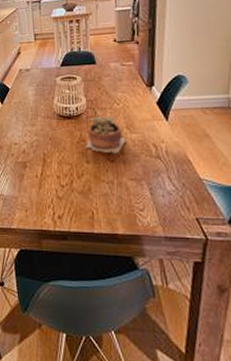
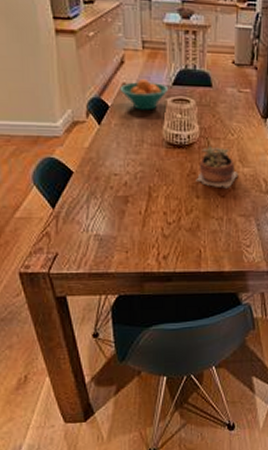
fruit bowl: none [17,64,58,90] -> present [119,79,169,110]

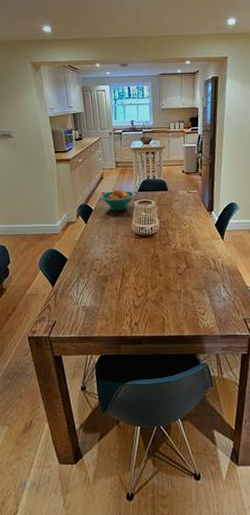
succulent plant: present [196,145,239,189] -> none [158,234,192,268]

